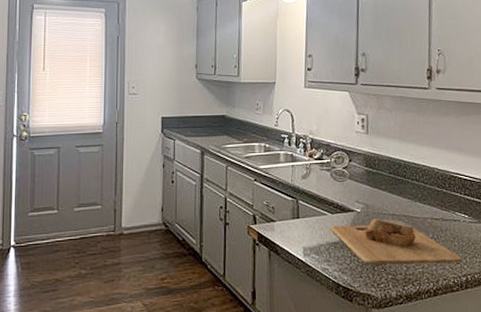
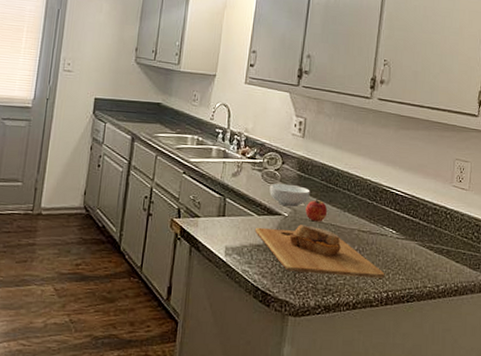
cereal bowl: none [340,180,380,203] -> present [269,183,310,207]
apple: none [377,192,399,215] -> present [305,199,328,222]

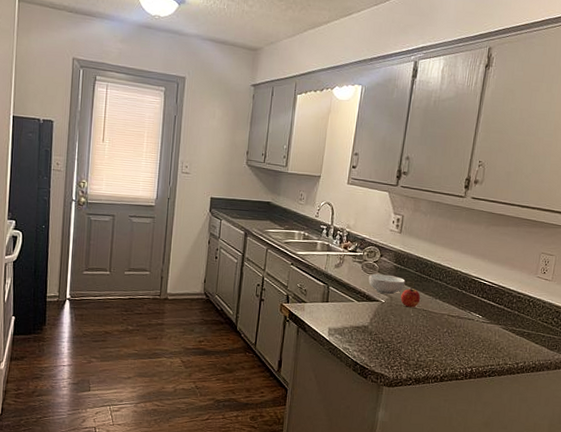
cutting board: present [254,225,385,279] -> none [354,310,470,356]

